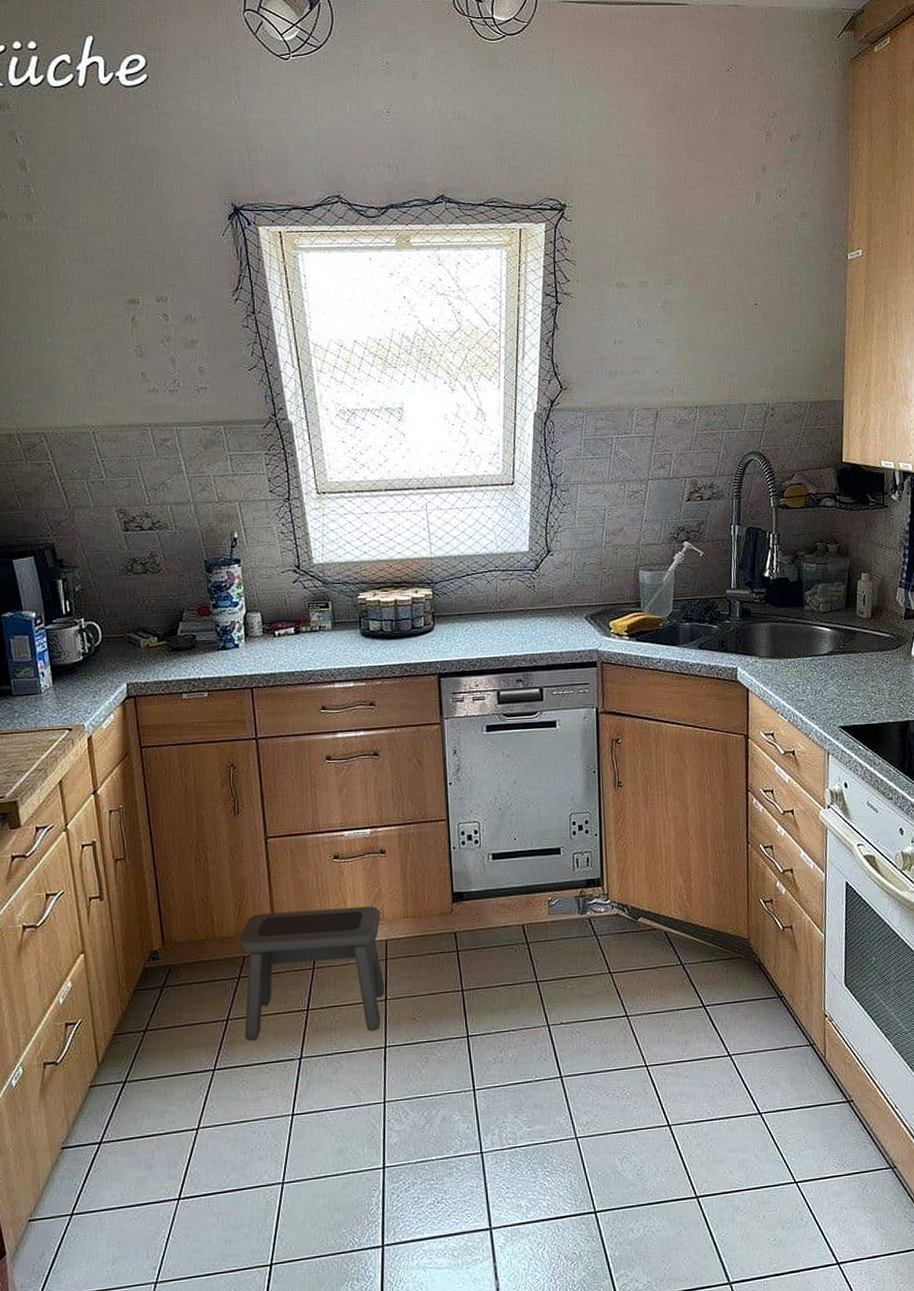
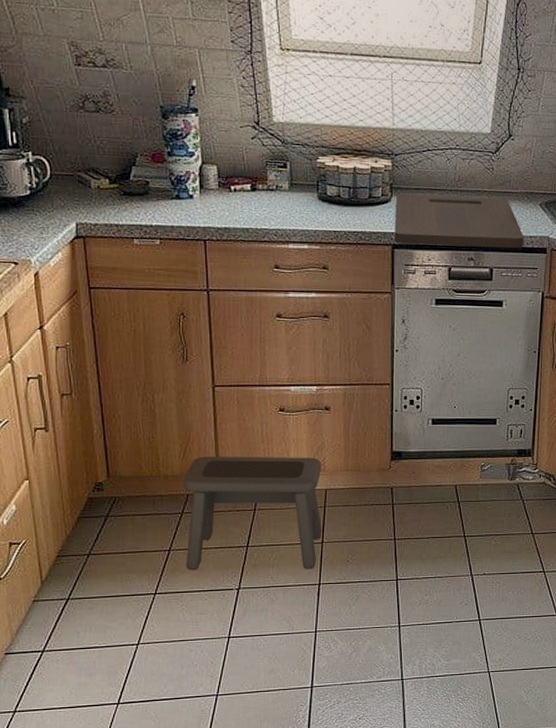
cutting board: none [438,615,573,672] -> present [394,194,525,249]

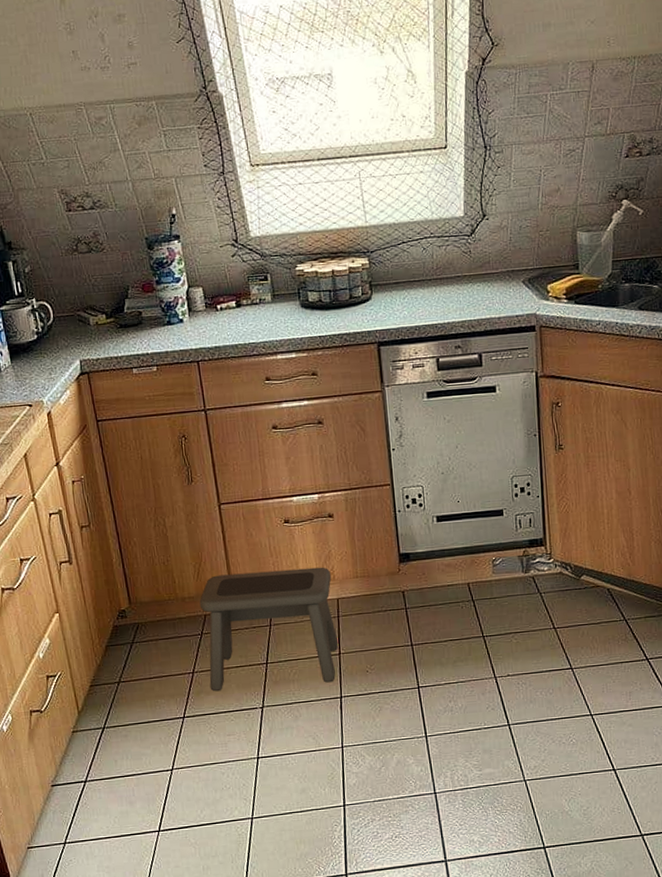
cutting board: present [394,194,525,249] -> none [376,281,511,341]

